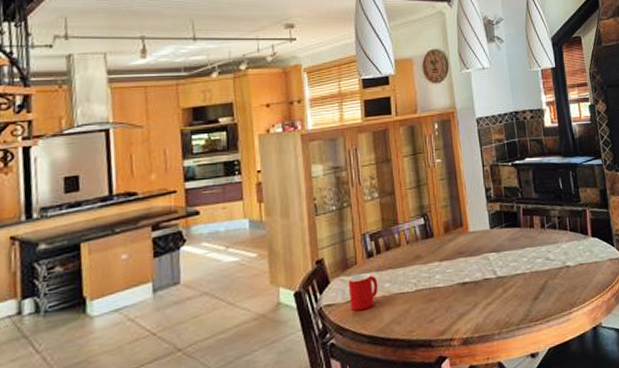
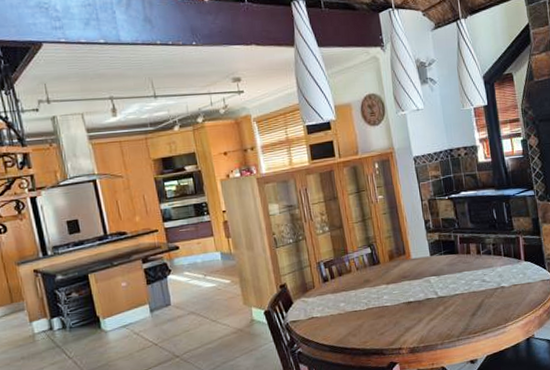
cup: present [348,273,378,311] -> none [308,295,335,326]

